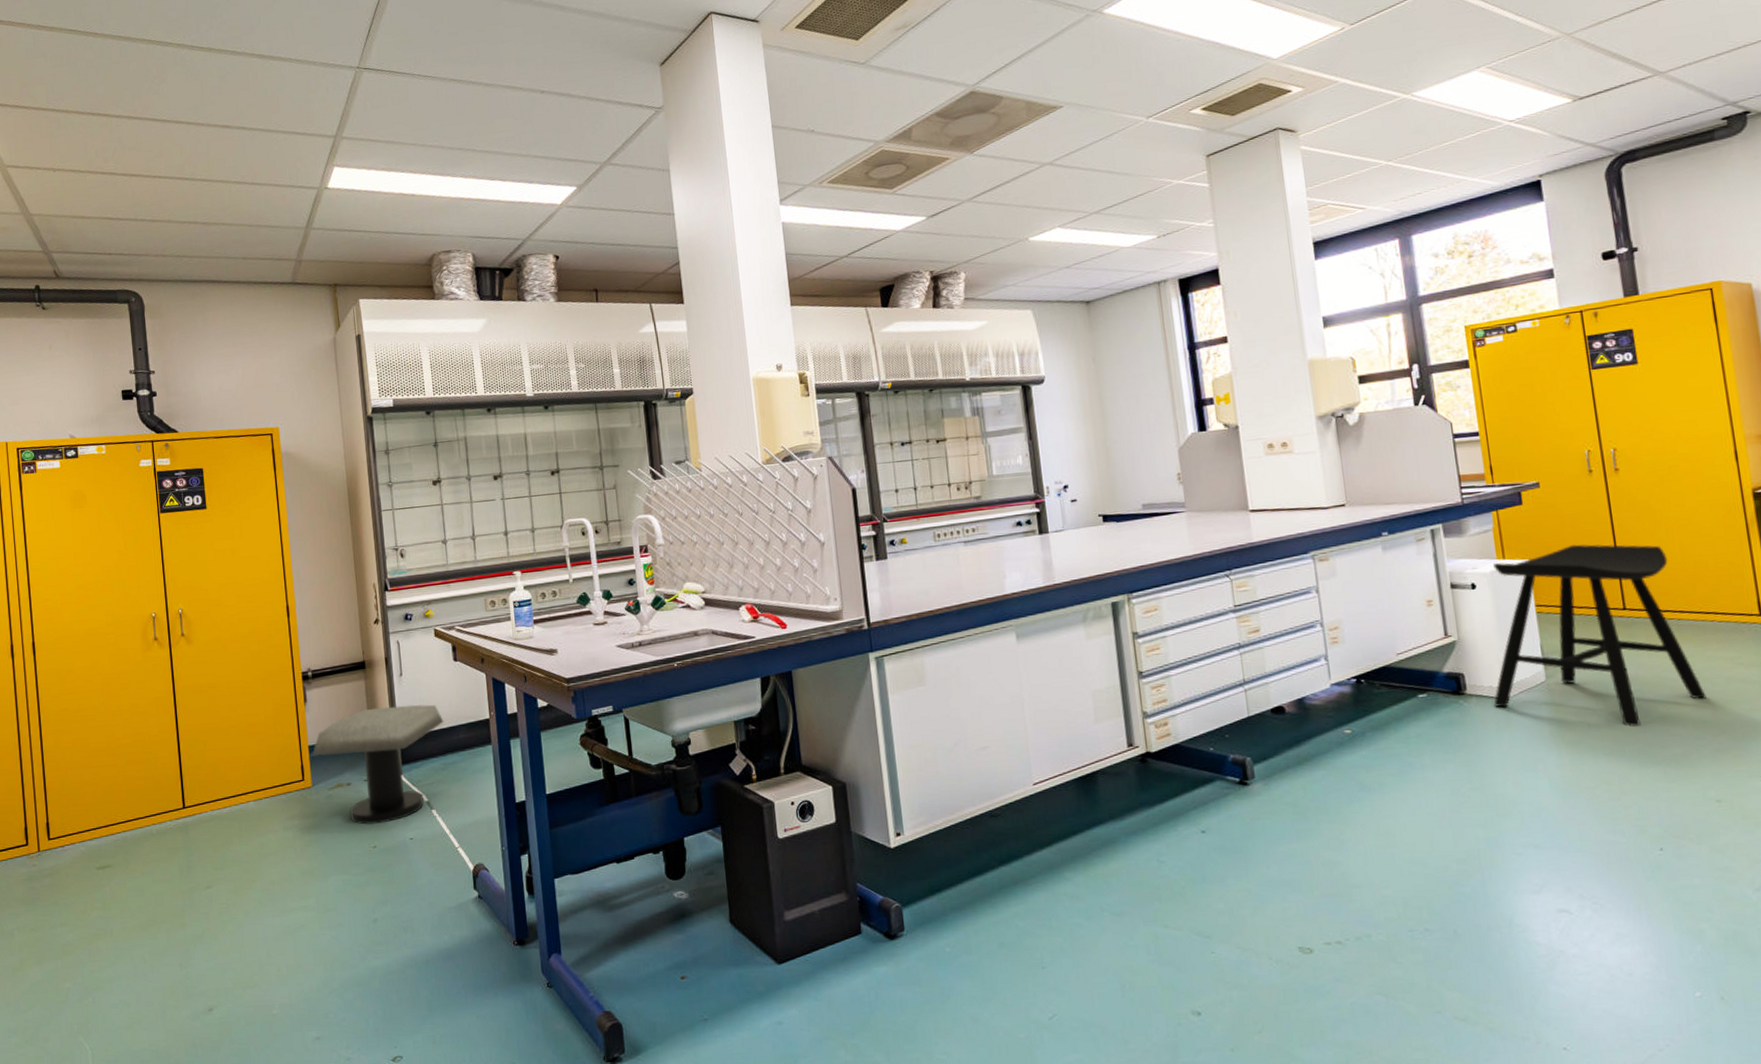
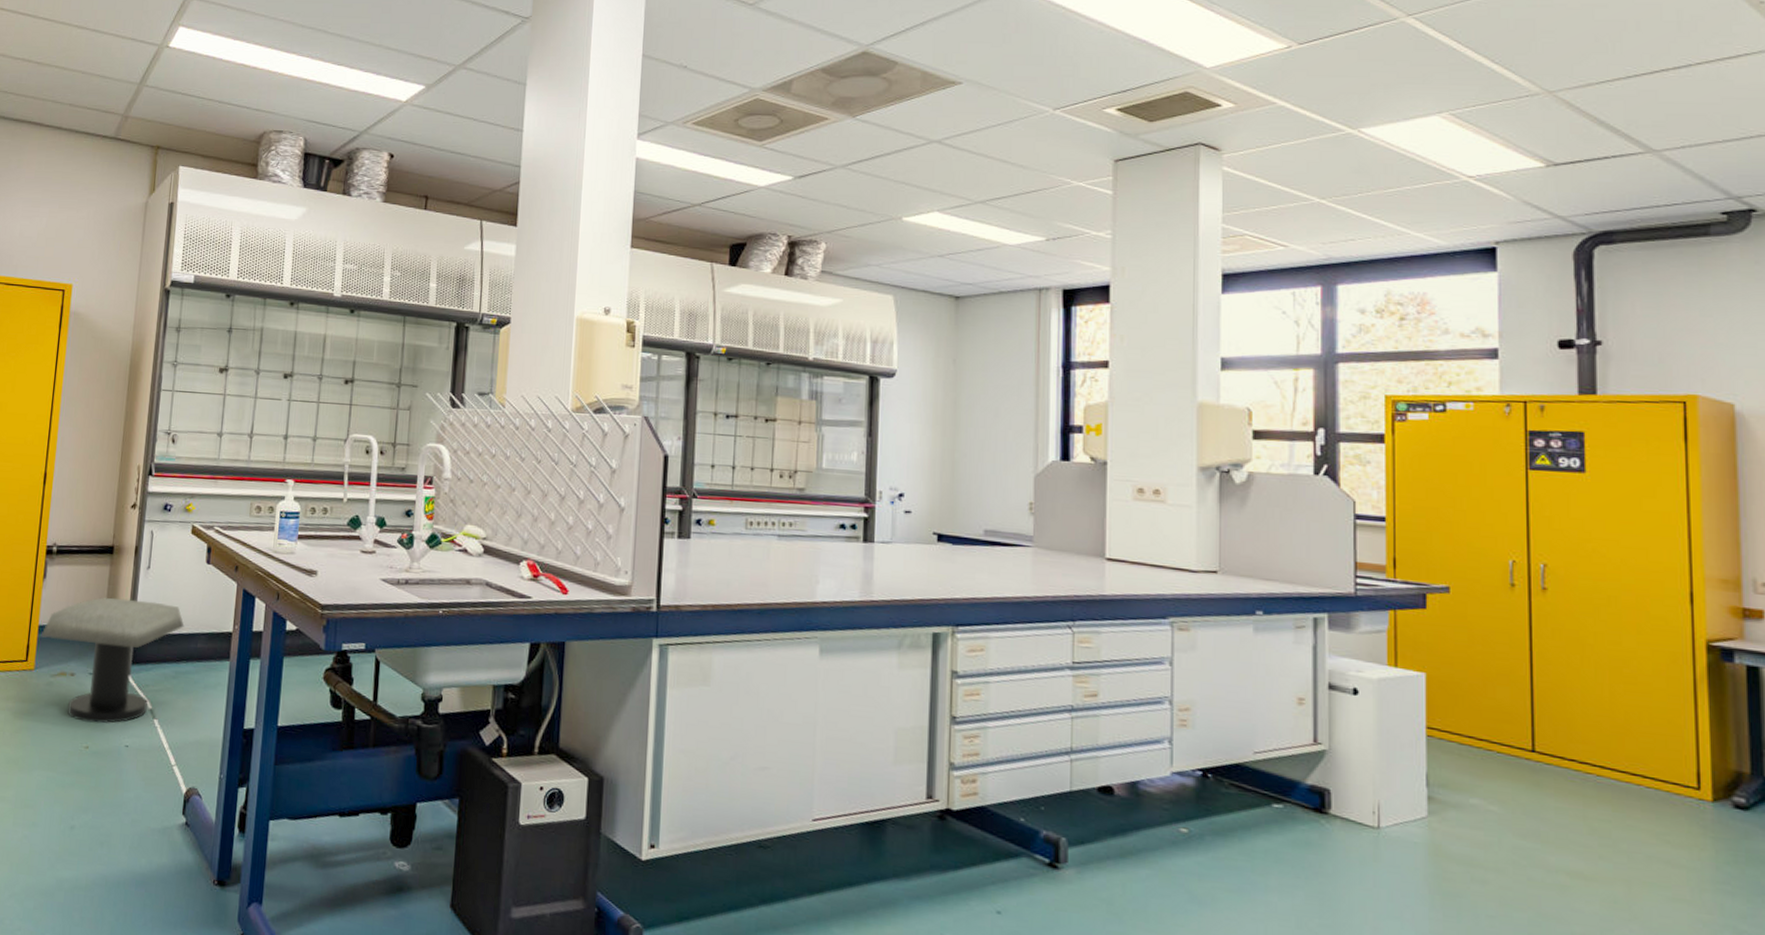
stool: present [1493,544,1707,727] -> none [1361,665,1620,891]

